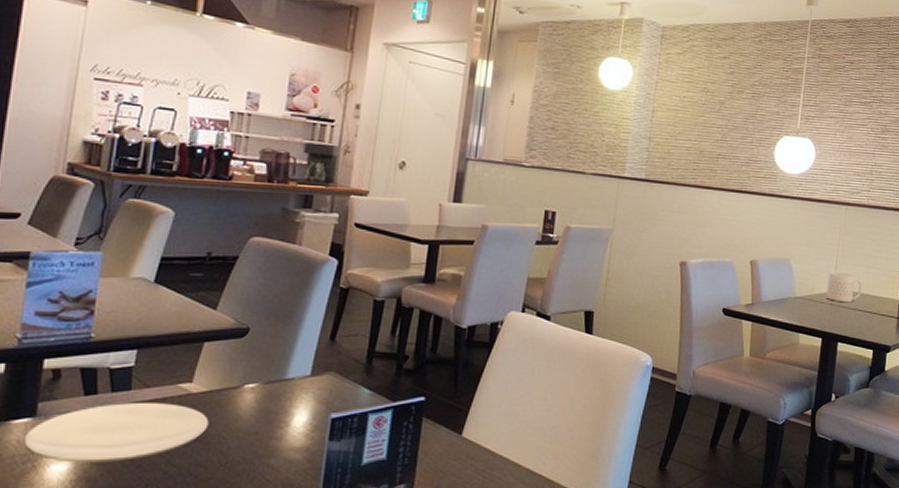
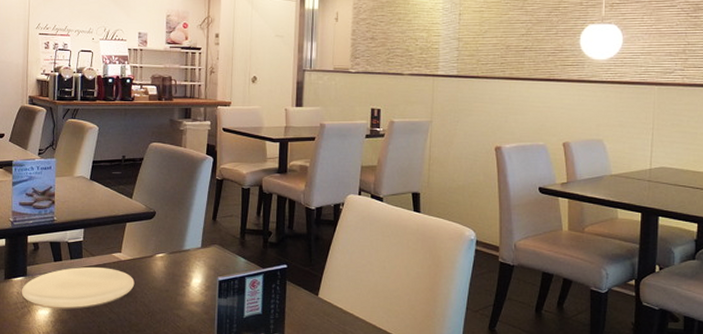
coffee maker: present [296,142,342,188] -> none [178,67,209,102]
mug: present [826,272,862,303] -> none [644,150,681,179]

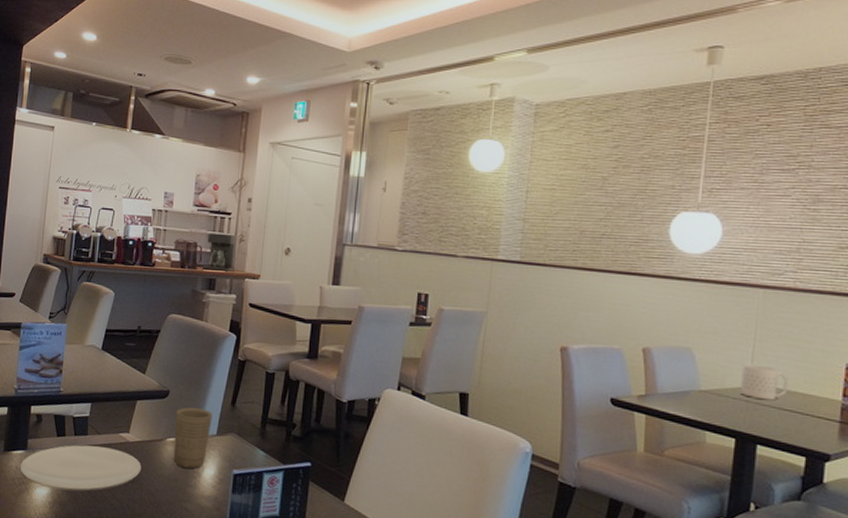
cup: none [162,225,196,280] -> present [173,407,212,469]
coffee maker: none [178,67,209,102] -> present [202,233,238,273]
mug: none [644,150,681,179] -> present [741,364,788,401]

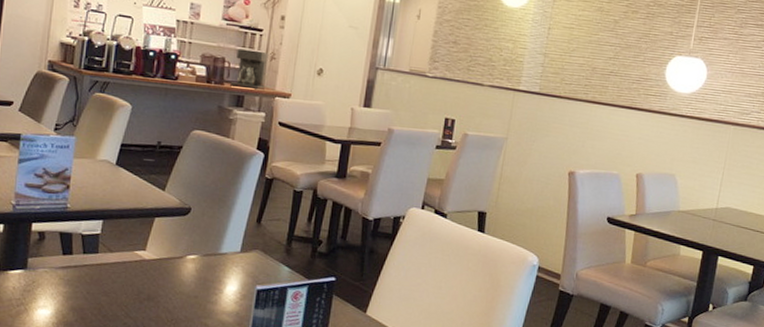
plate: present [20,445,142,492] -> none [18,263,159,311]
cup: present [173,407,212,469] -> none [193,224,237,286]
mug: present [741,364,788,401] -> none [710,189,746,220]

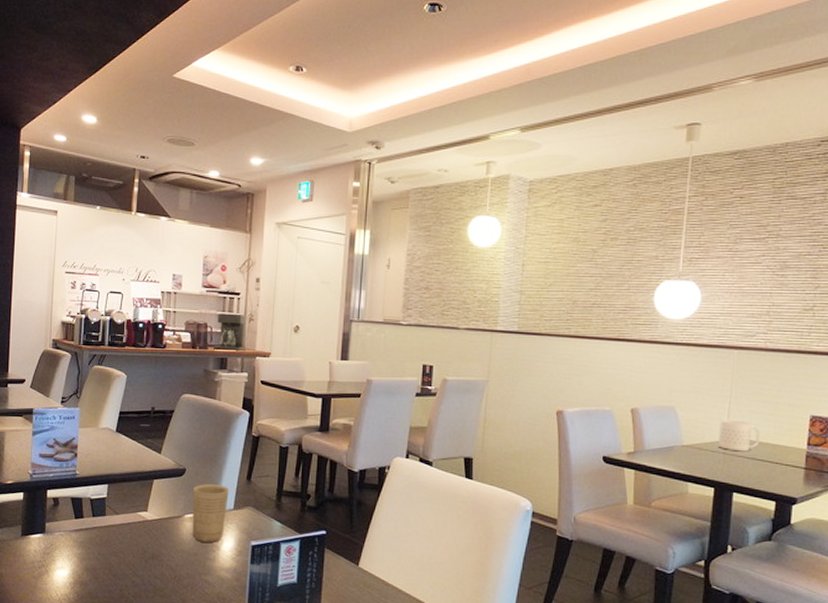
cup: none [193,224,237,286] -> present [192,484,229,543]
mug: none [710,189,746,220] -> present [718,419,760,452]

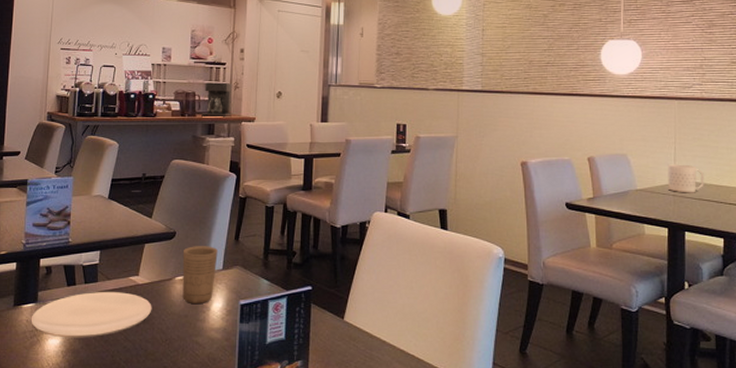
plate: none [39,525,161,571] -> present [31,292,152,338]

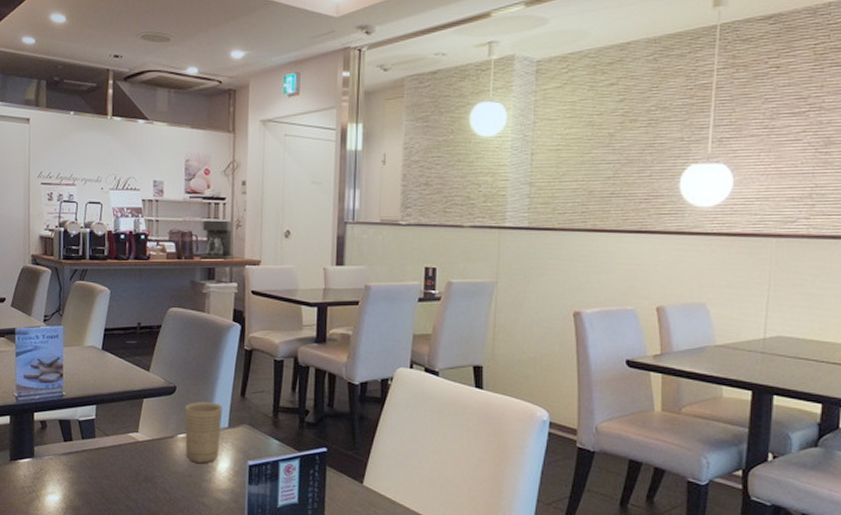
plate: present [31,292,152,338] -> none [28,448,154,495]
mug: present [667,164,704,193] -> none [756,315,803,350]

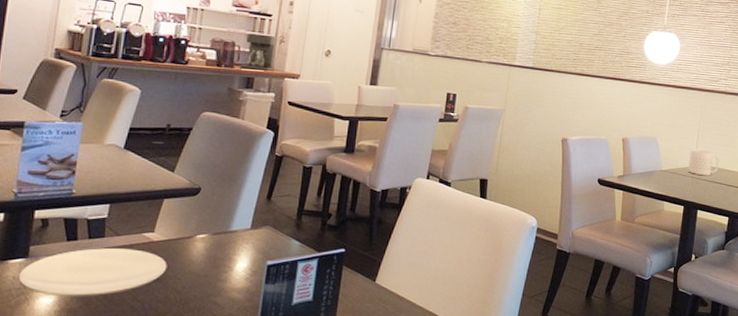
plate: none [28,448,154,495] -> present [18,248,167,297]
cup: present [184,402,223,464] -> none [203,203,247,264]
mug: none [756,315,803,350] -> present [688,149,719,176]

